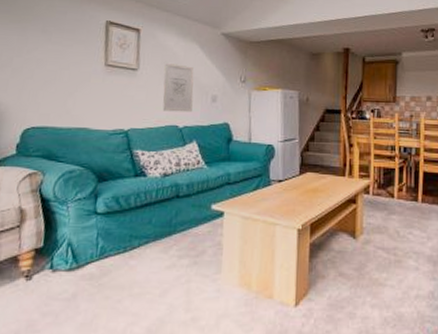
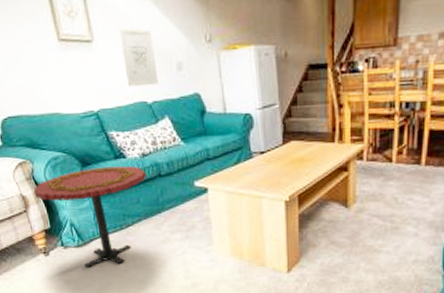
side table: none [35,183,165,296] -> present [33,165,147,267]

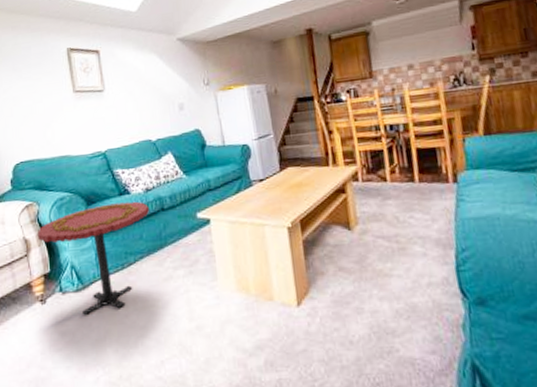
wall art: present [119,27,158,87] -> none [128,77,162,128]

